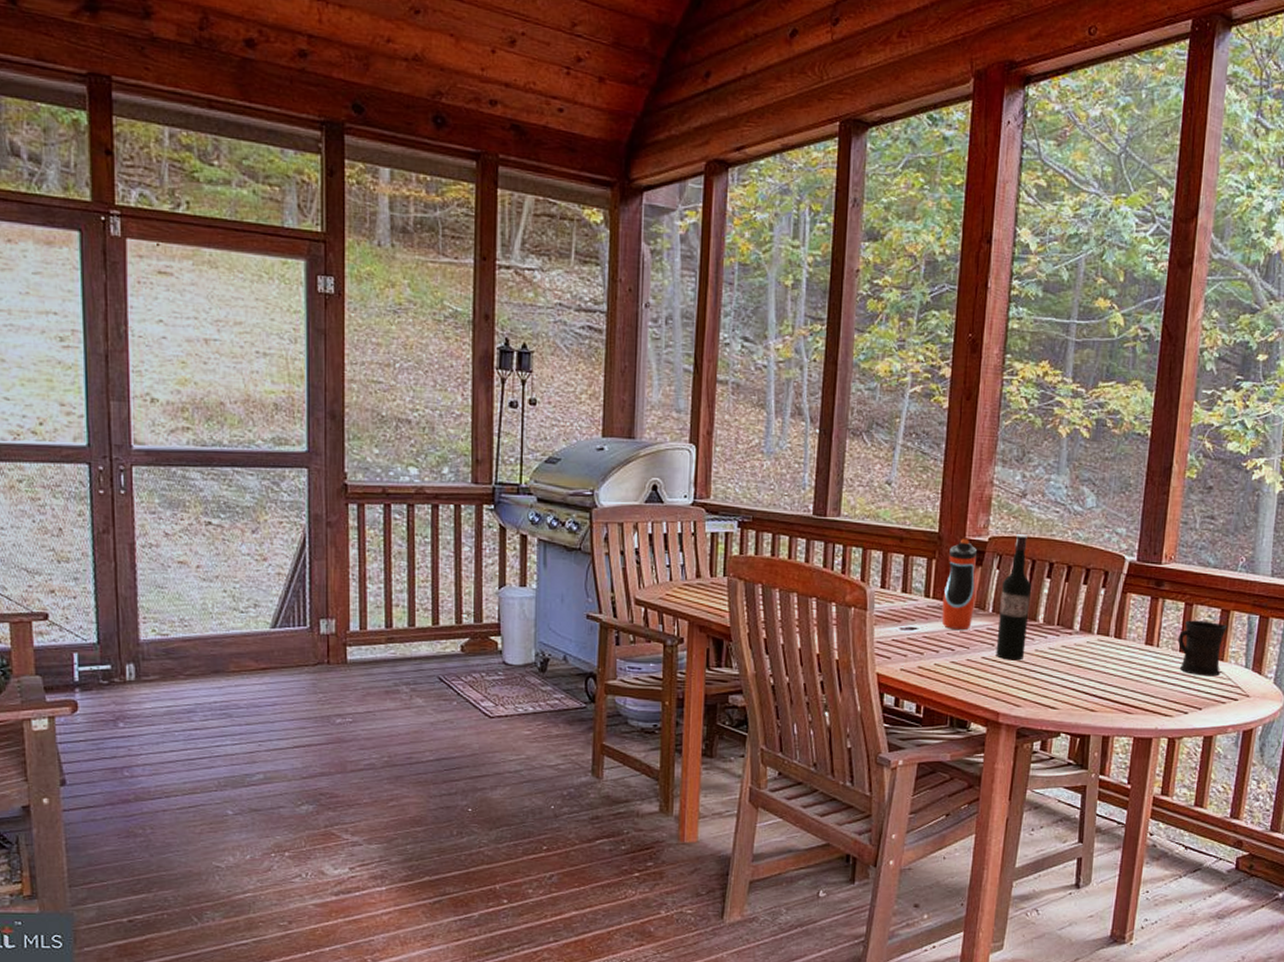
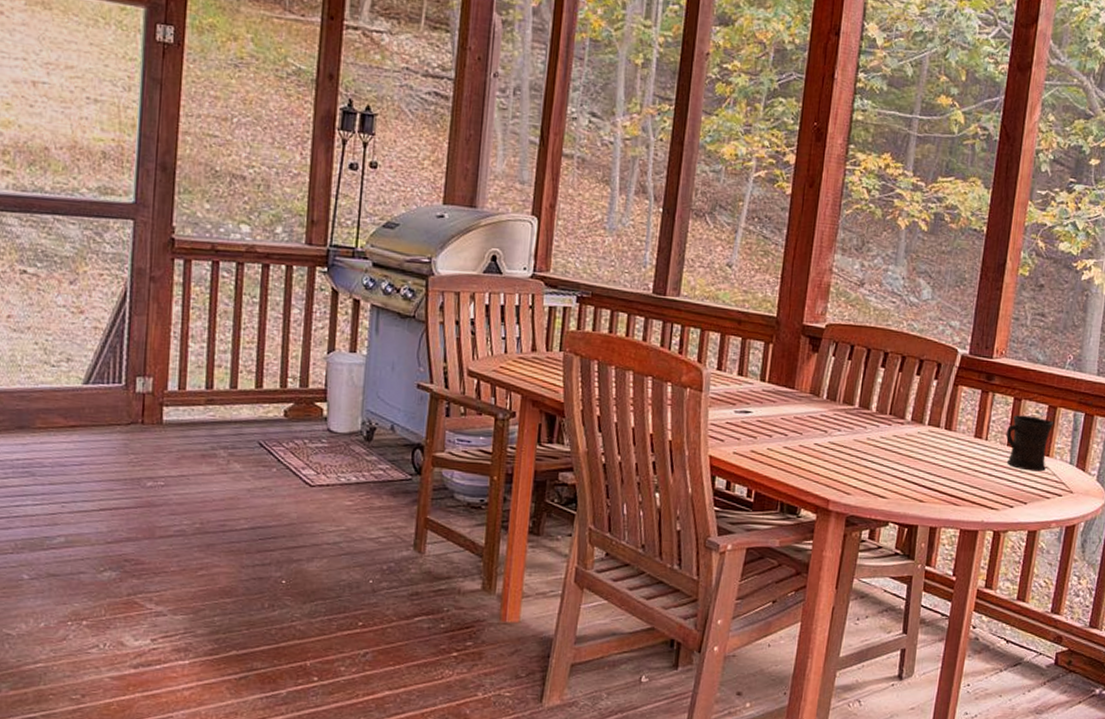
water bottle: present [941,538,977,629] -> none [776,323,814,415]
wine bottle: present [996,534,1031,661] -> none [828,322,866,448]

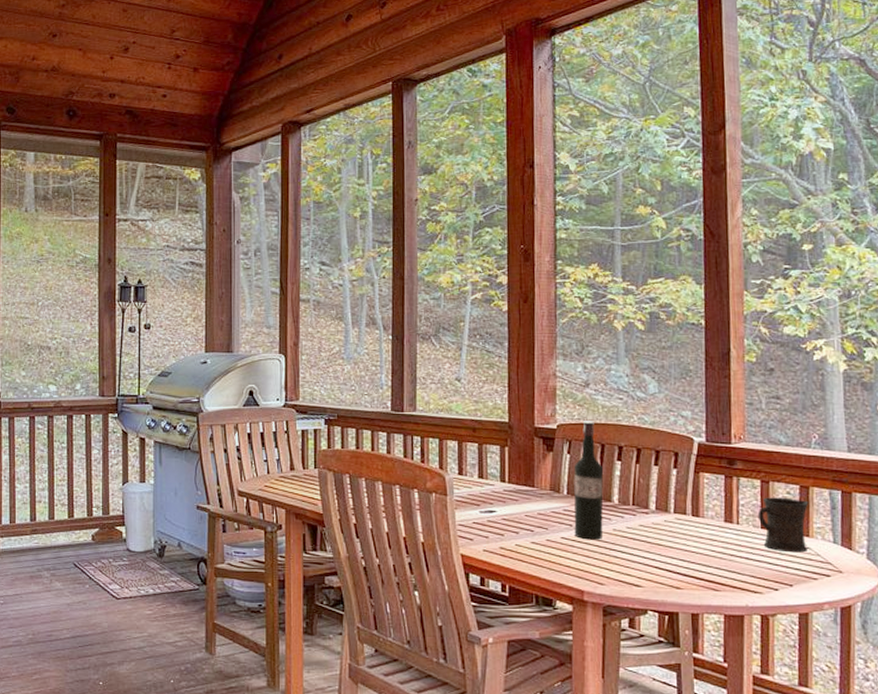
wine bottle: none [828,322,866,448] -> present [574,421,604,540]

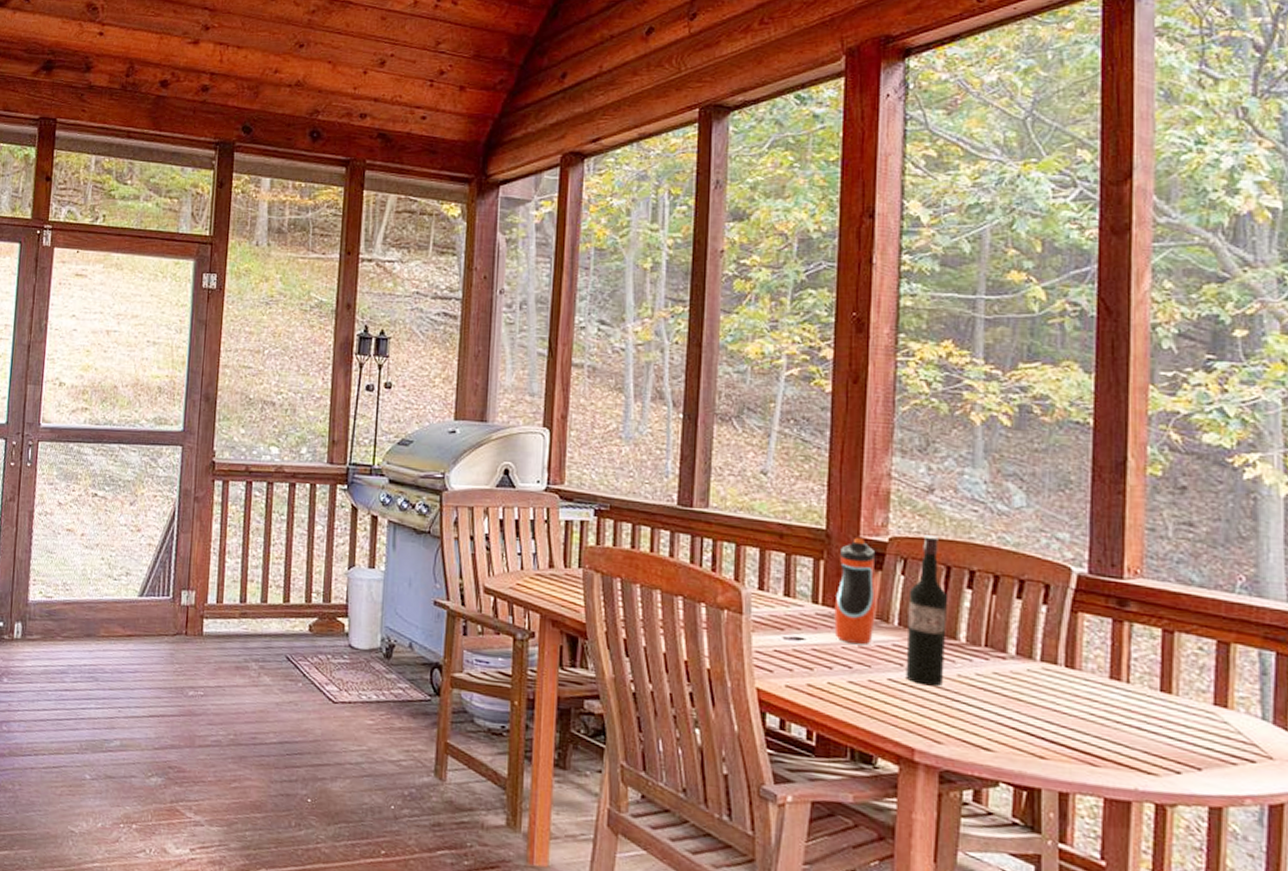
water bottle: none [518,426,550,511] -> present [834,537,877,644]
mug: present [757,497,809,553] -> none [1156,651,1229,728]

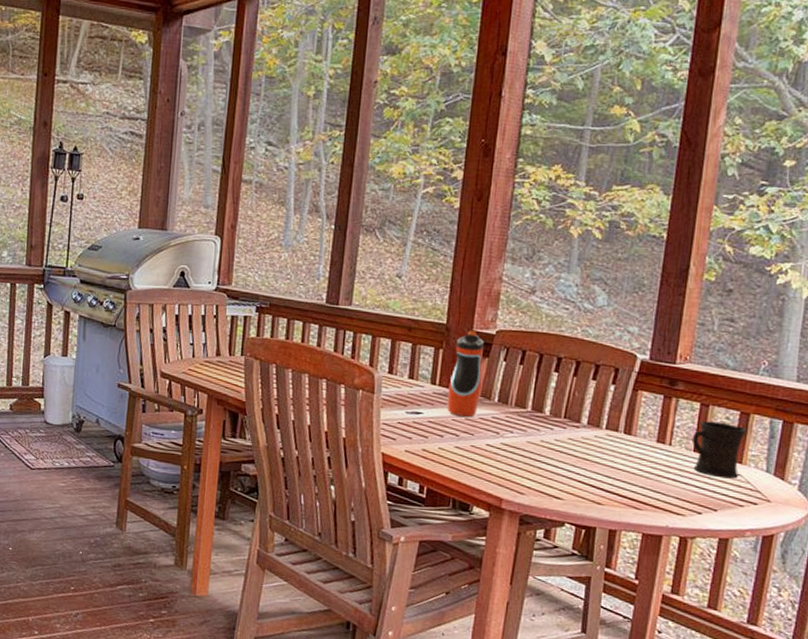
wine bottle: present [906,535,947,687] -> none [500,329,538,450]
mug: none [1156,651,1229,728] -> present [692,421,748,479]

